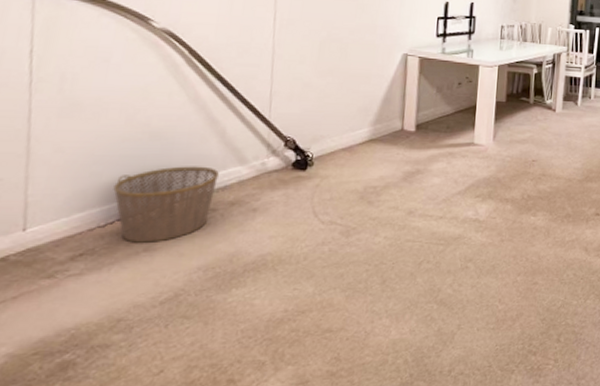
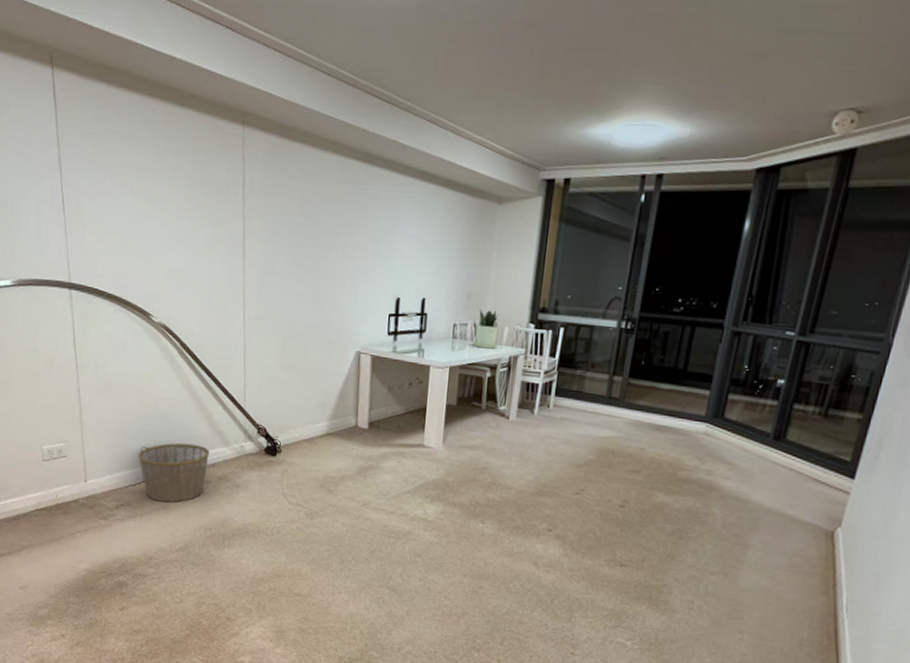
planter: none [519,13,543,48] -> present [472,309,499,349]

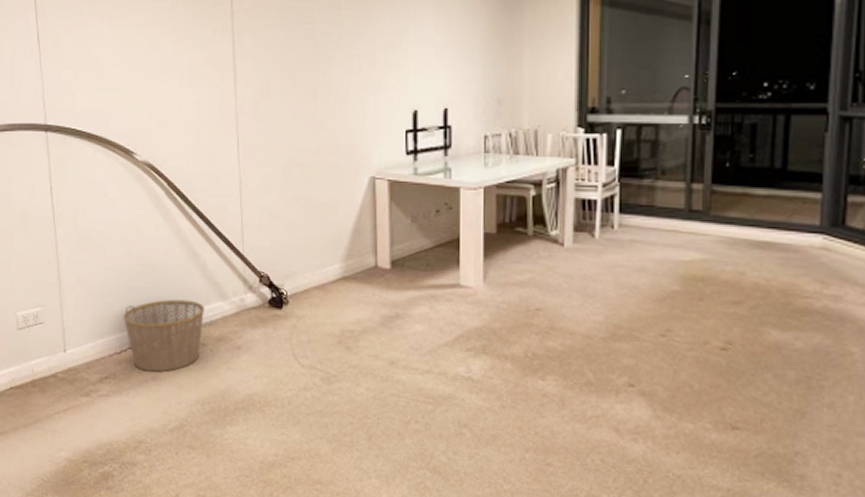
planter: present [472,309,499,349] -> none [509,116,541,162]

